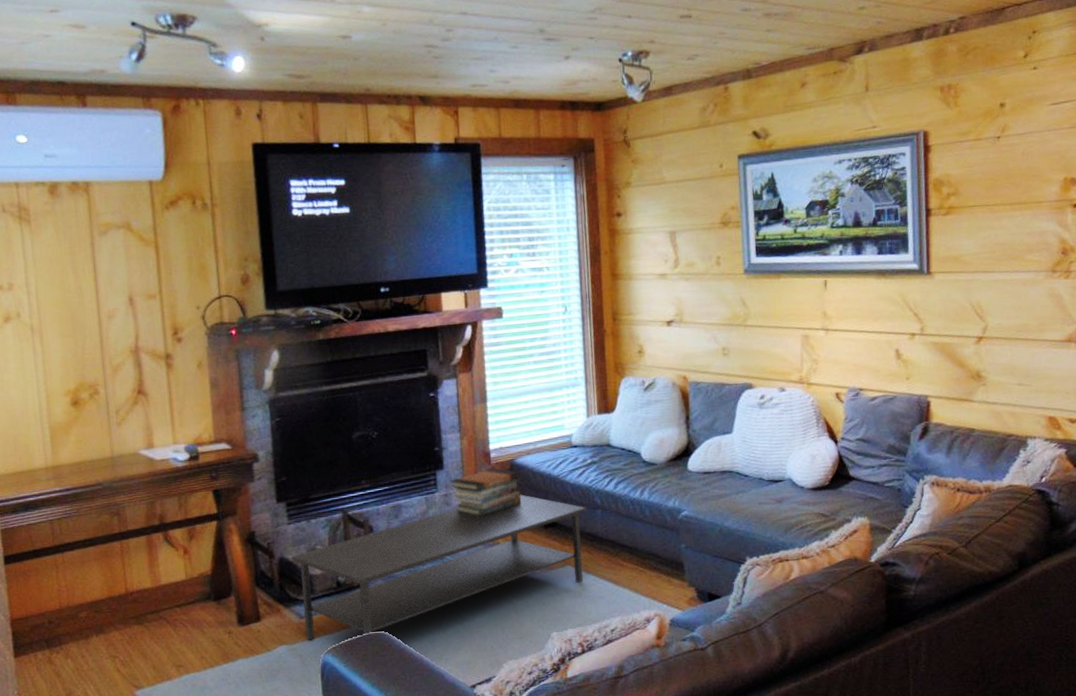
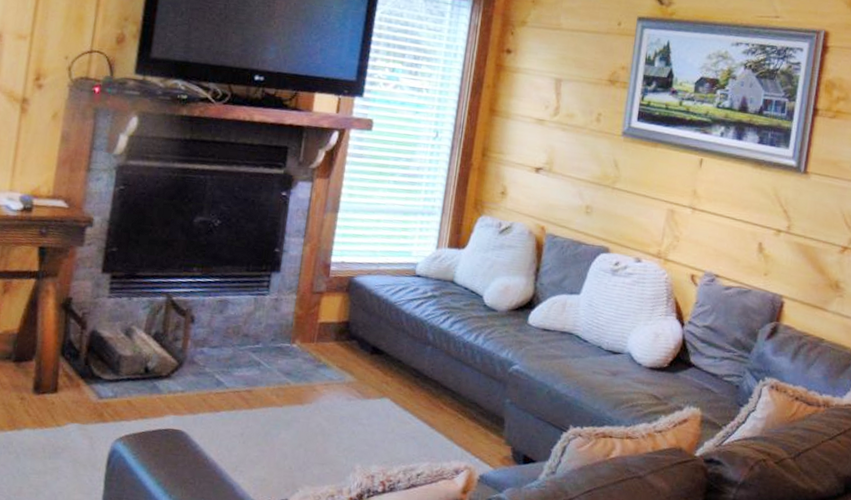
coffee table: present [291,494,586,640] -> none [100,314,417,430]
book stack: present [451,468,522,516] -> none [284,281,356,328]

